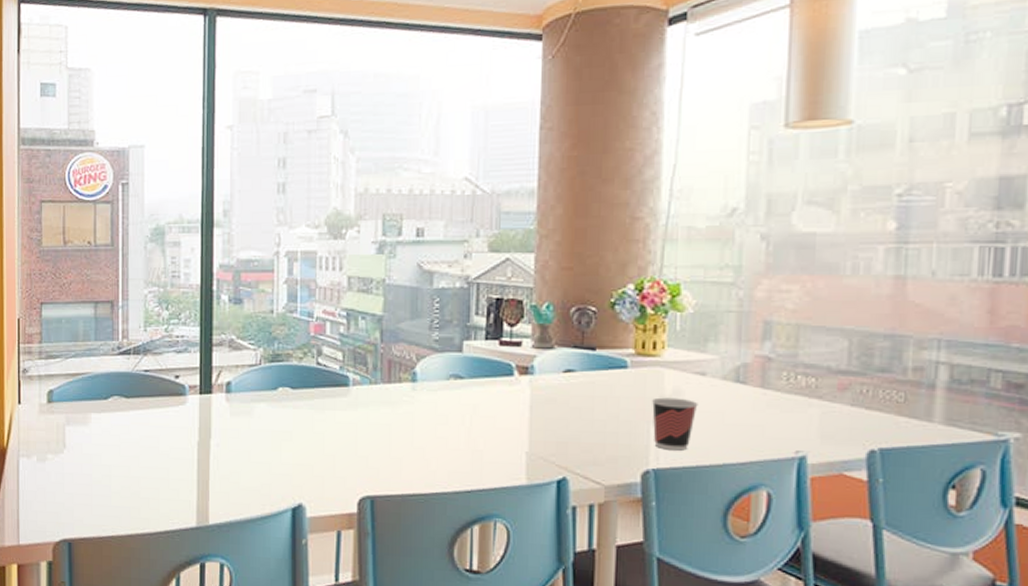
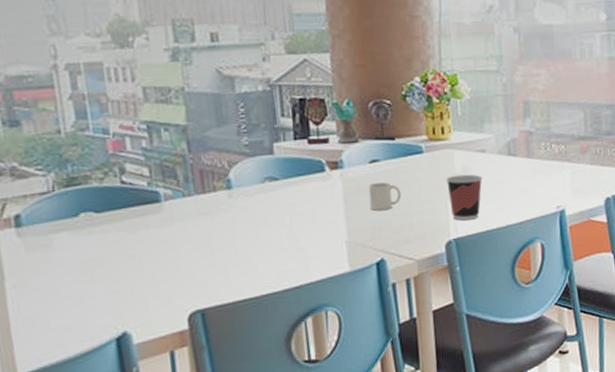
mug: none [558,395,596,426] -> present [368,182,402,211]

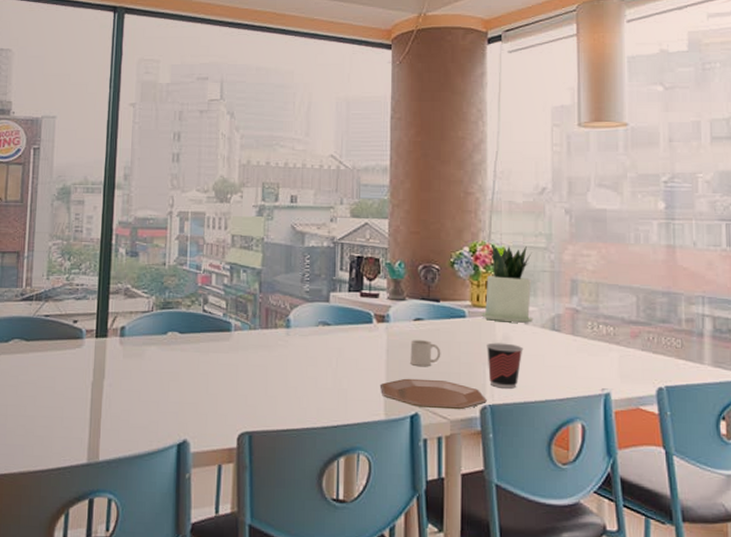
plate: none [340,221,451,253] -> present [379,378,487,410]
planter: none [437,71,491,154] -> present [480,244,534,323]

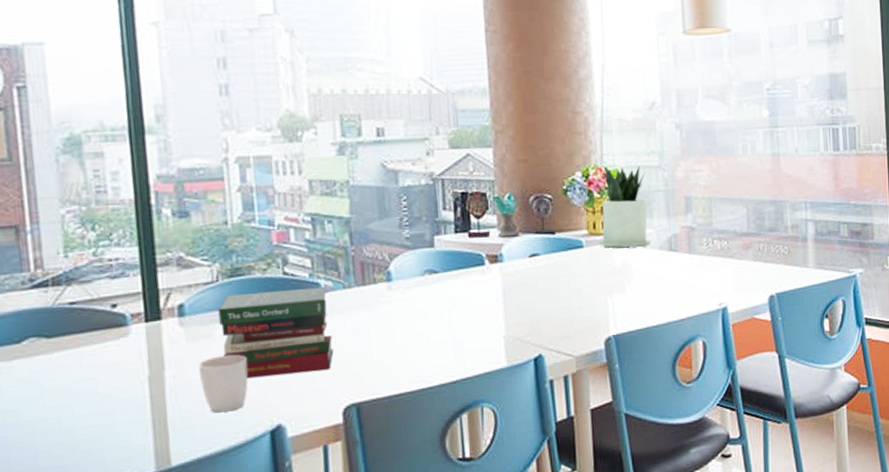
cup: none [129,373,167,422] -> present [198,354,248,413]
books: none [149,324,236,398] -> present [218,286,333,378]
plate: present [379,378,487,410] -> none [498,316,611,348]
mug: present [410,340,441,367] -> none [527,276,561,306]
cup: present [487,342,523,389] -> none [606,269,643,317]

